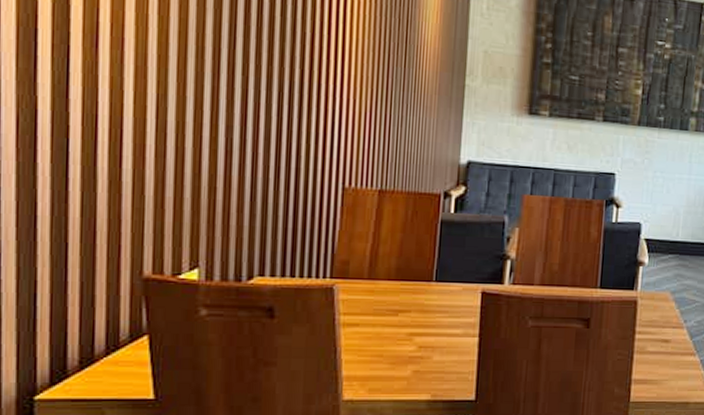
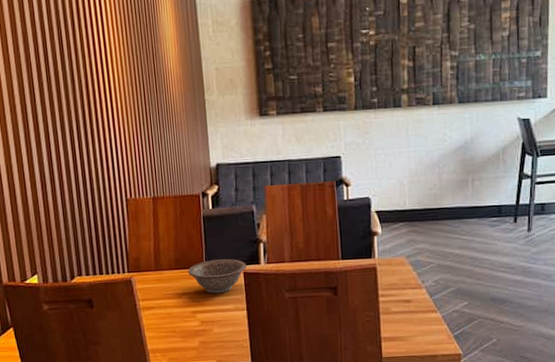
decorative bowl: none [411,274,487,315] -> present [188,259,247,294]

